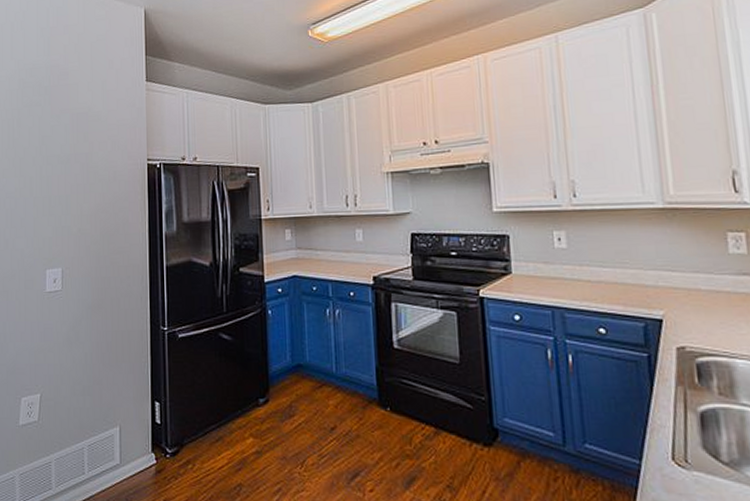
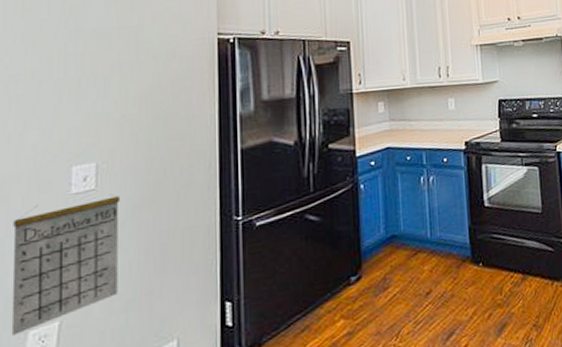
calendar: none [11,283,78,399] -> present [11,182,119,336]

